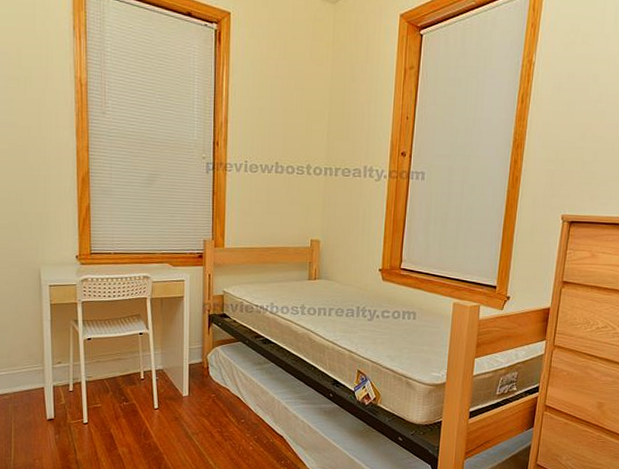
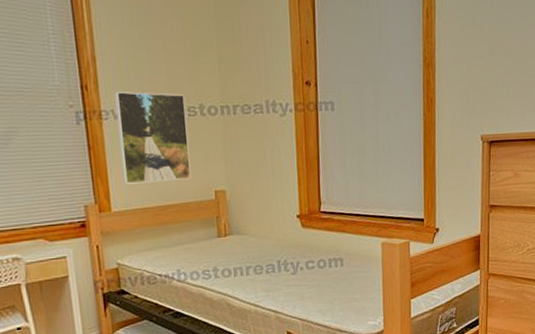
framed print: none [237,149,296,227] -> present [114,92,191,184]

